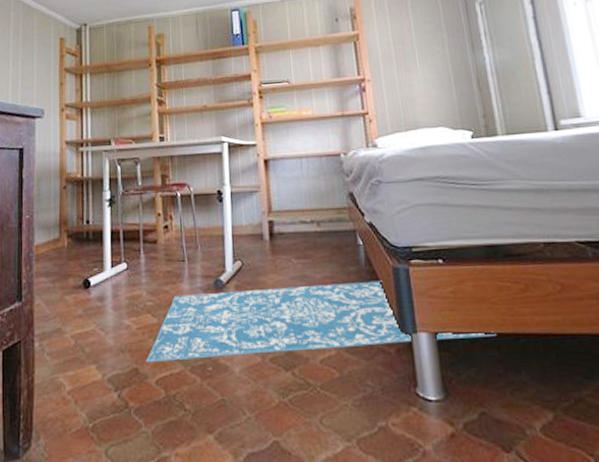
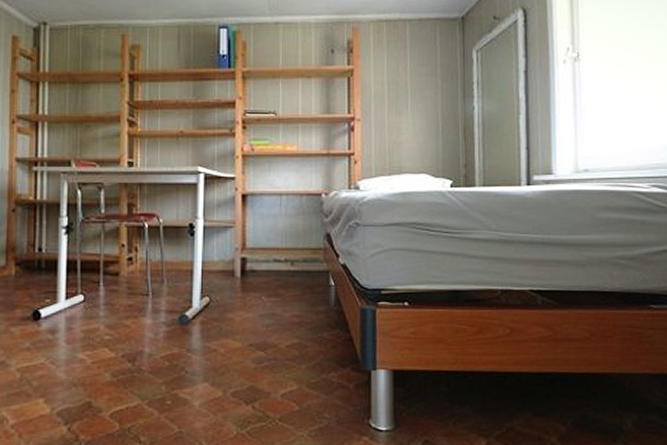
rug: present [145,280,496,362] -> none [99,320,448,396]

